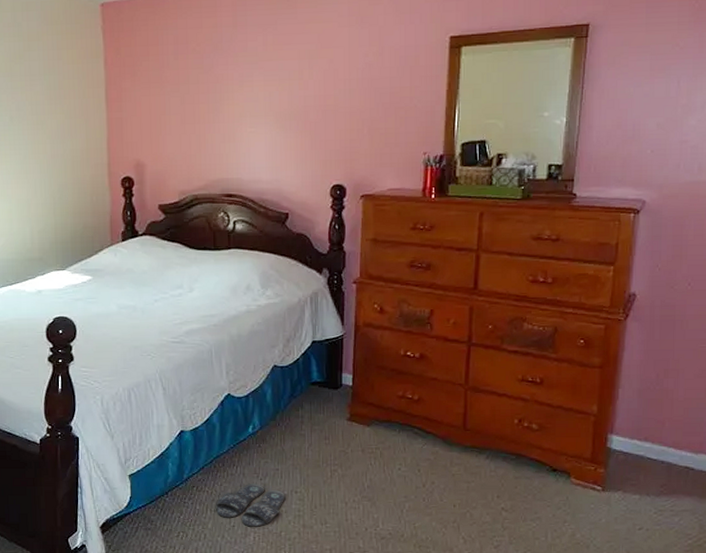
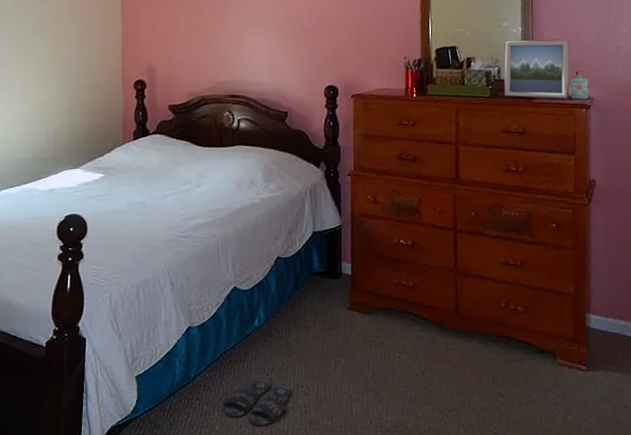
picture frame: none [538,132,623,204] -> present [503,39,570,100]
perfume: none [617,170,642,203] -> present [570,71,589,100]

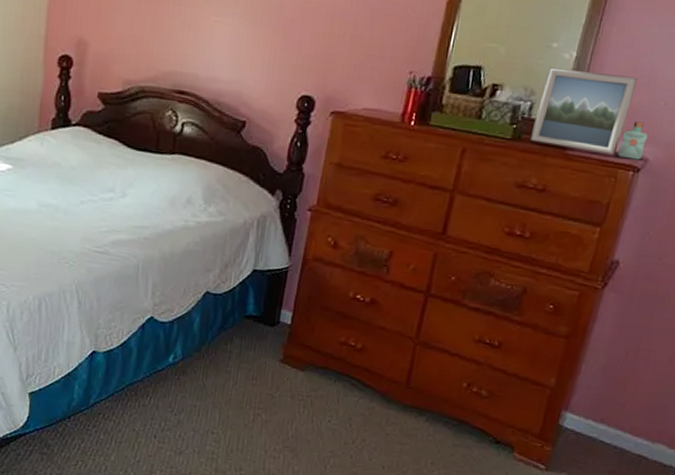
slippers: present [223,379,292,427] -> none [122,417,201,466]

